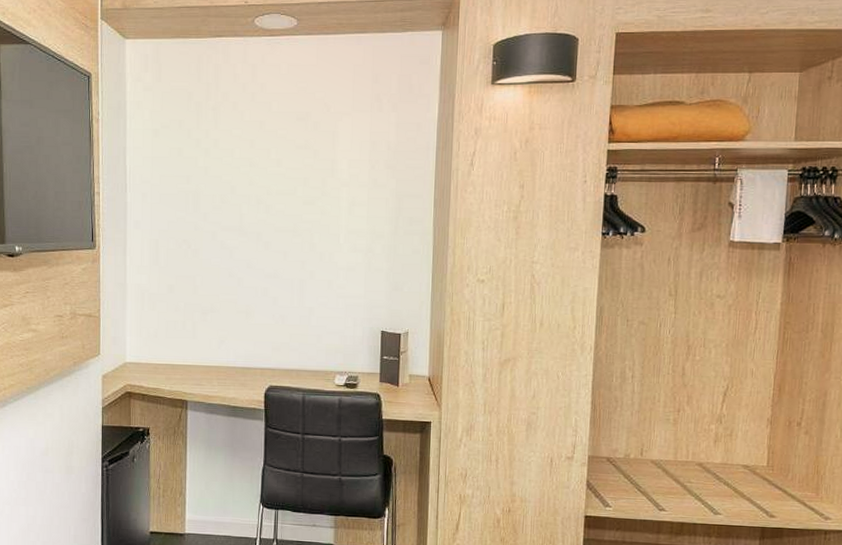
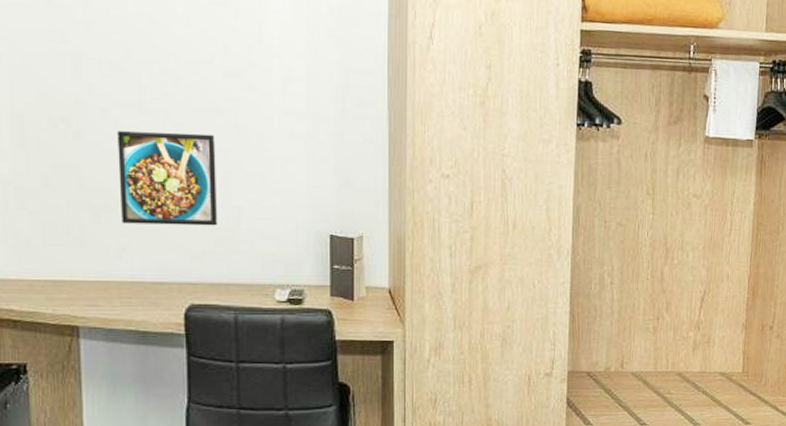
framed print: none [222,249,295,323] -> present [117,131,217,226]

